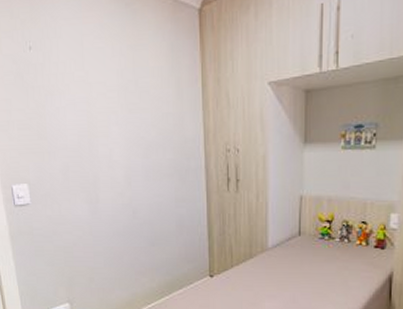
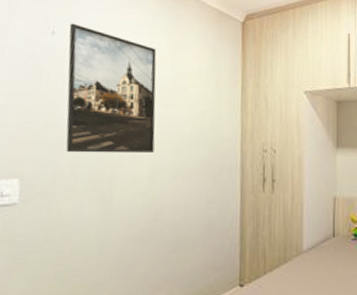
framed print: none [41,35,126,160] -> present [66,23,157,154]

